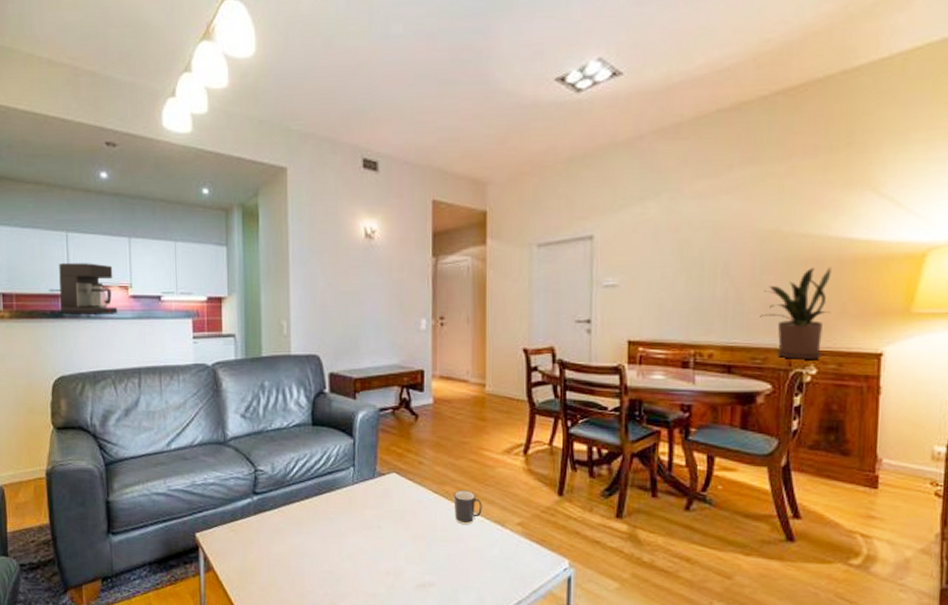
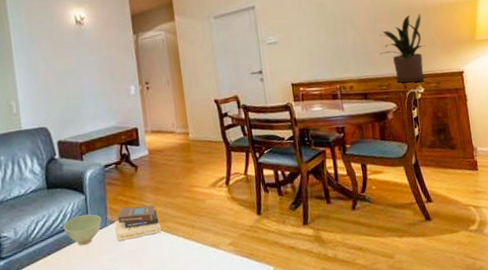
bowl: none [325,461,369,494] -> present [63,214,102,245]
books: none [384,460,438,498] -> present [114,205,162,241]
mug: present [453,490,482,525] -> none [174,223,200,253]

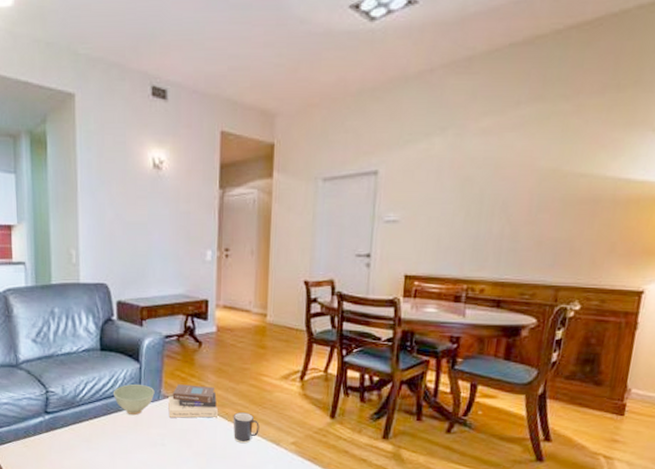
mug: none [174,223,200,253] -> present [233,412,260,444]
house plant: present [379,14,426,84] -> none [532,207,606,297]

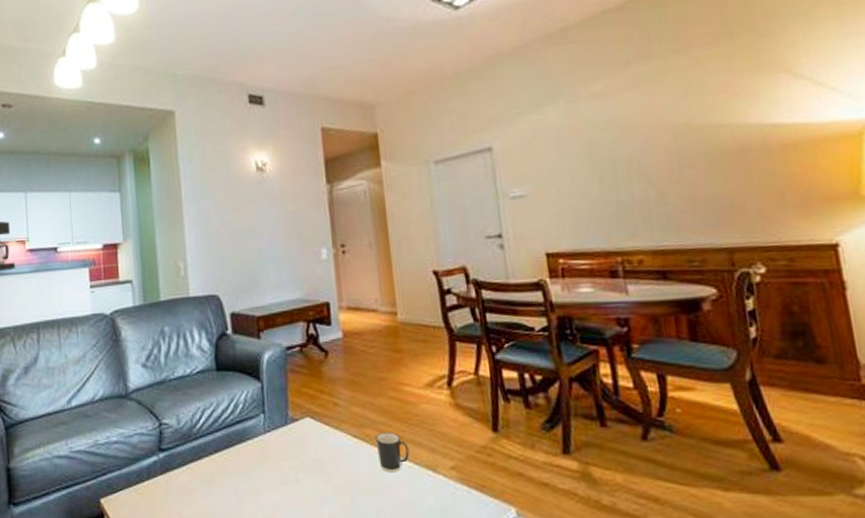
bowl: present [113,384,155,415] -> none [233,407,281,445]
books: present [168,384,219,418] -> none [297,403,359,445]

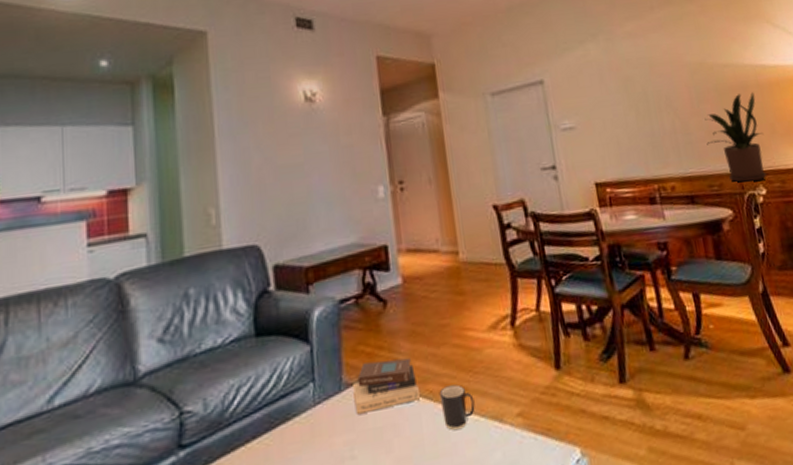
books: none [297,403,359,445] -> present [353,357,421,414]
house plant: none [688,156,769,260] -> present [705,92,767,183]

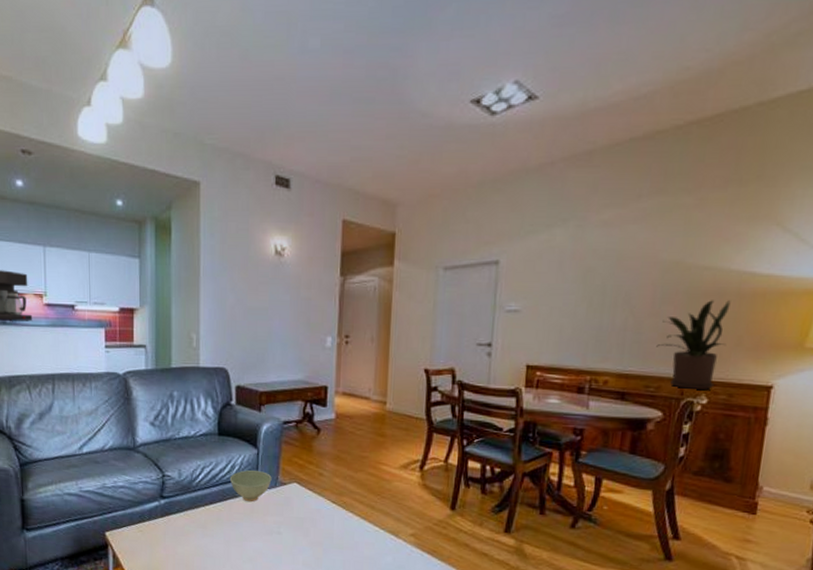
bowl: none [276,373,334,422] -> present [229,470,272,502]
books: present [353,357,421,414] -> none [285,471,337,507]
mug: present [439,384,475,431] -> none [350,501,378,534]

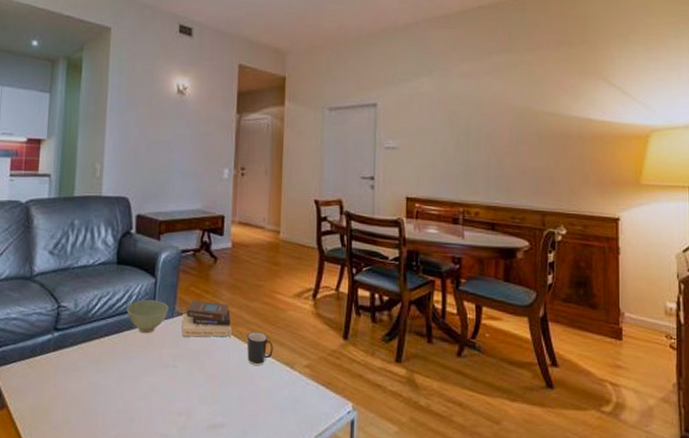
books: none [285,471,337,507] -> present [181,300,233,338]
mug: none [350,501,378,534] -> present [246,332,273,366]
house plant: present [656,300,731,391] -> none [517,141,575,222]

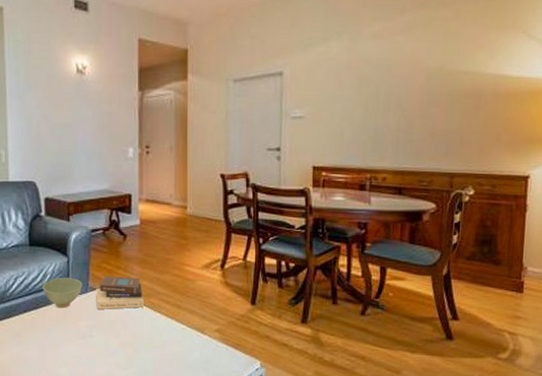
mug: present [246,332,273,366] -> none [158,302,184,333]

